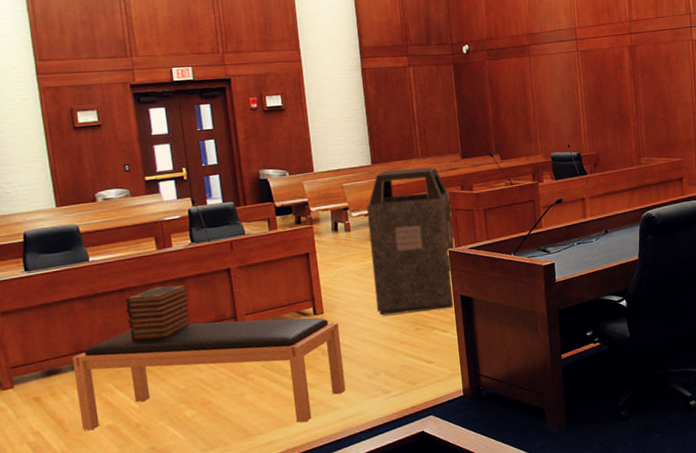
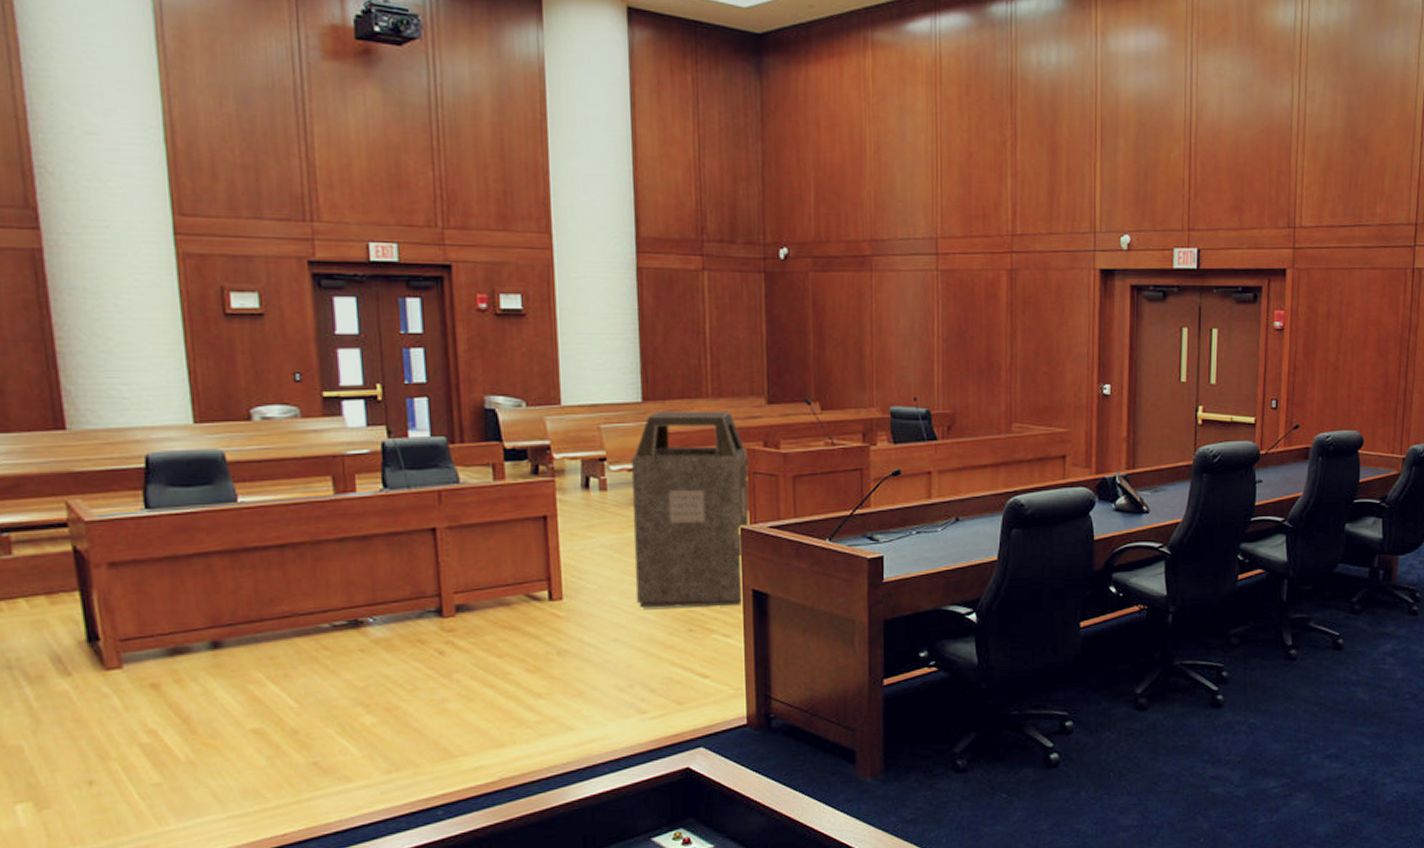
bench: present [72,317,346,431] -> none [208,598,587,745]
book stack: present [125,285,190,341] -> none [286,545,377,616]

